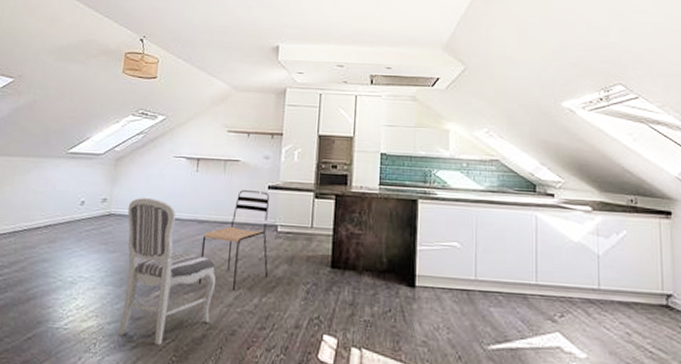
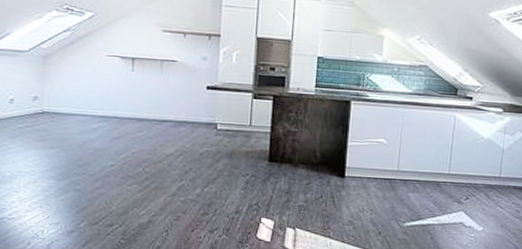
dining chair: present [118,198,216,345] -> none [62,96,159,230]
dining chair: present [198,190,269,291] -> none [141,90,209,182]

